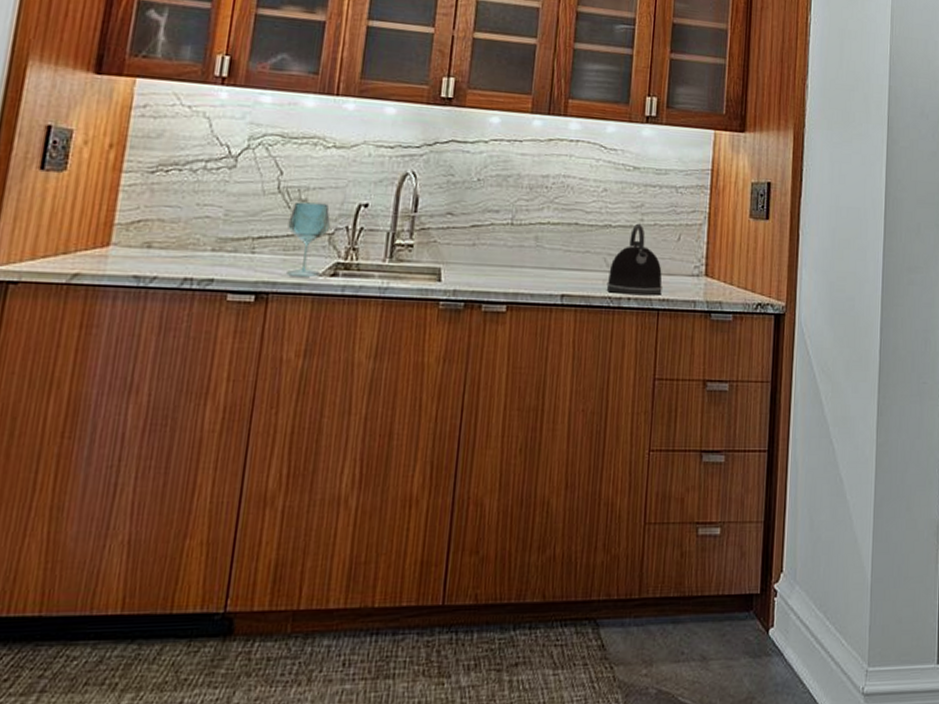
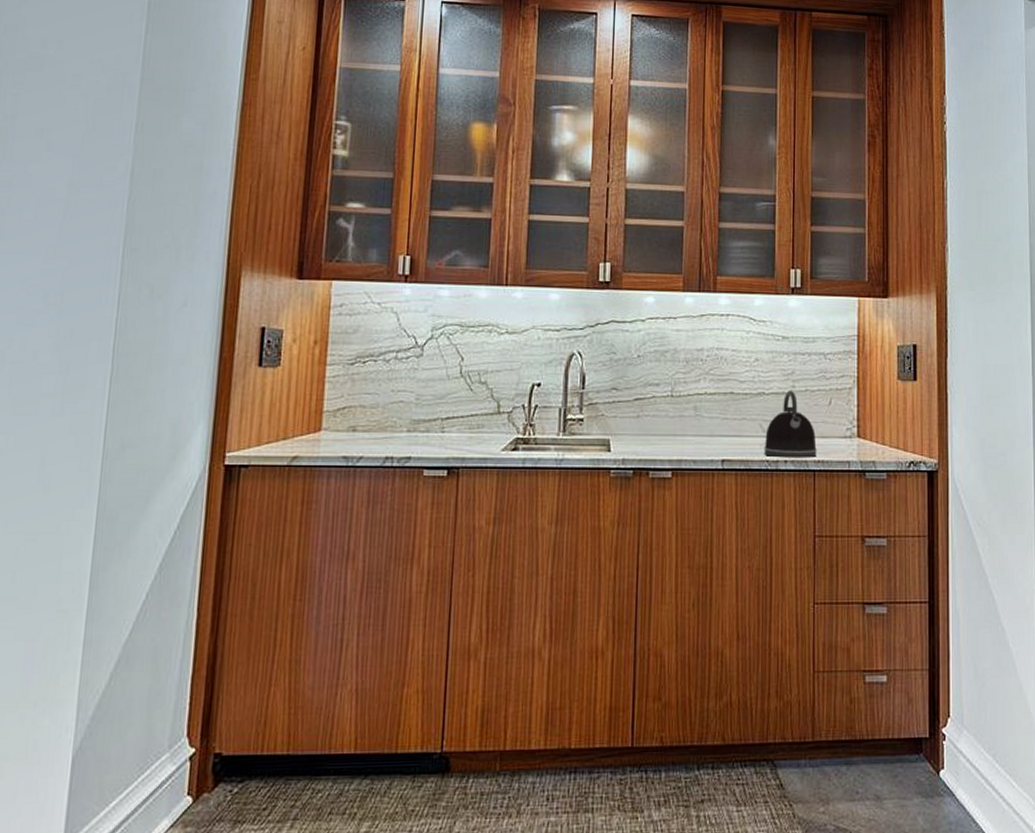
wine glass: present [285,201,331,277] -> none [471,384,509,452]

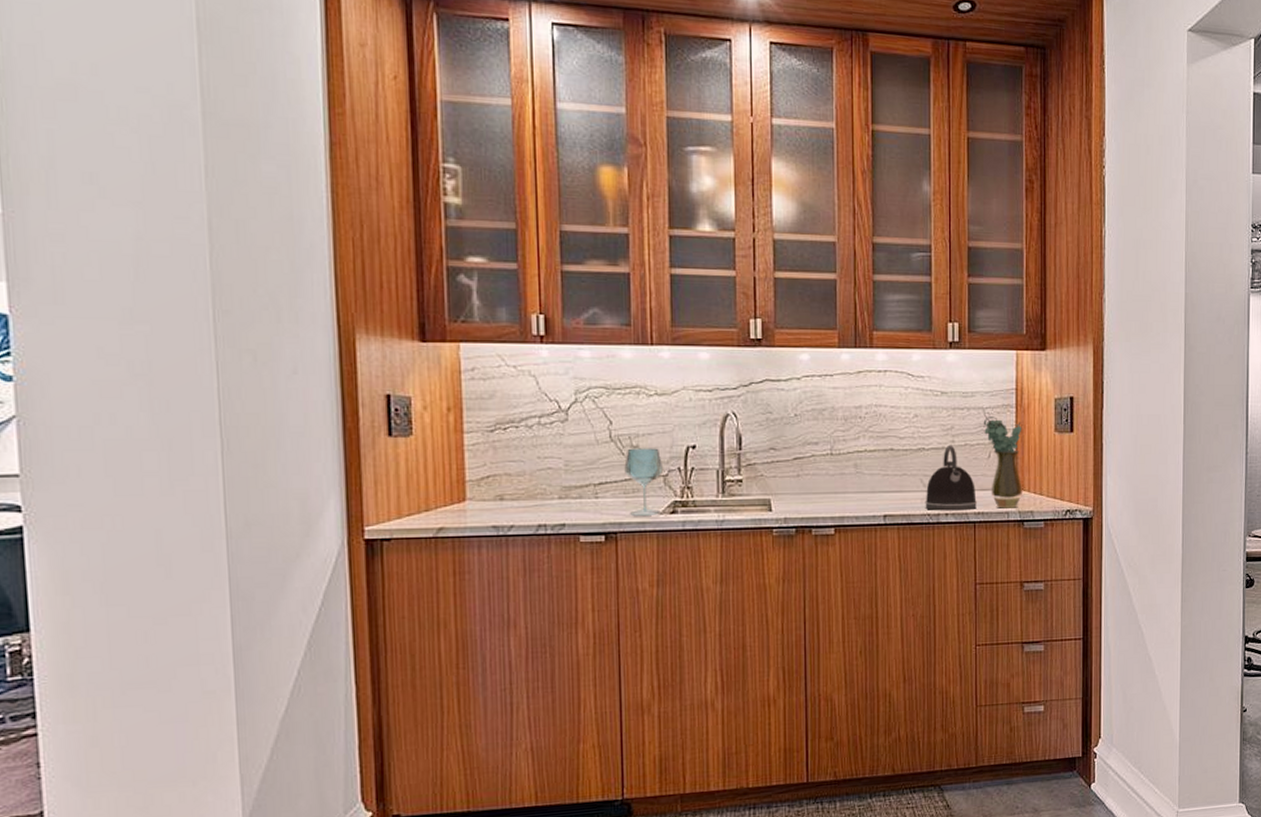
wine glass: none [471,384,509,452] -> present [624,448,664,516]
vase: none [824,360,864,457] -> present [983,414,1022,508]

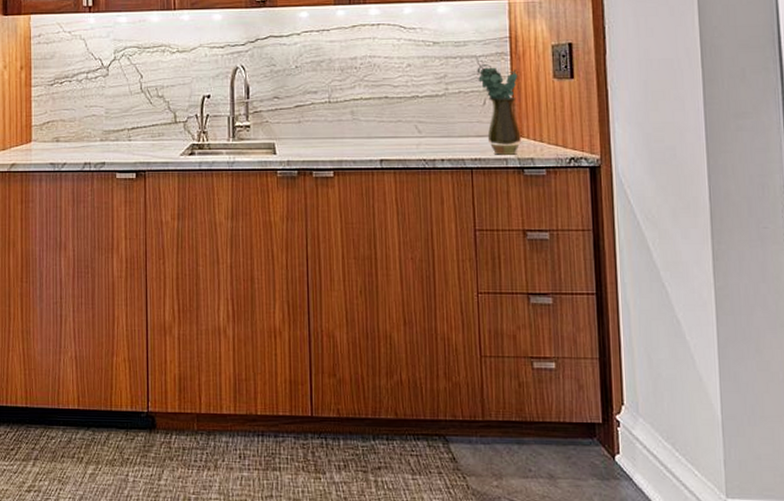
wine glass: present [624,448,664,516] -> none [152,98,184,156]
kettle: present [925,445,978,511] -> none [420,92,474,157]

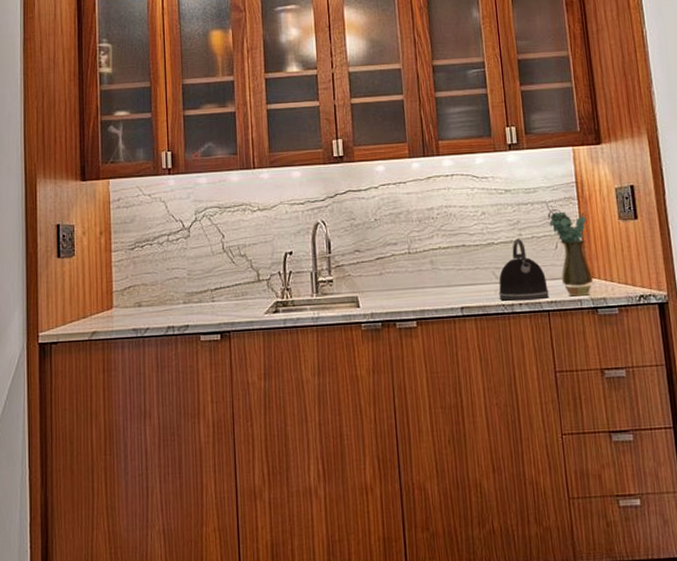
kettle: none [420,92,474,157] -> present [498,238,550,302]

